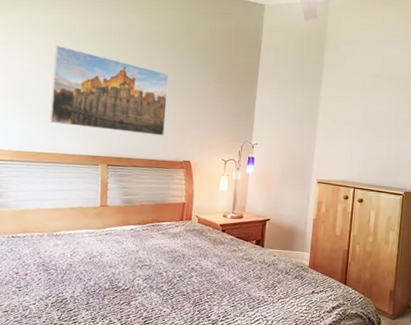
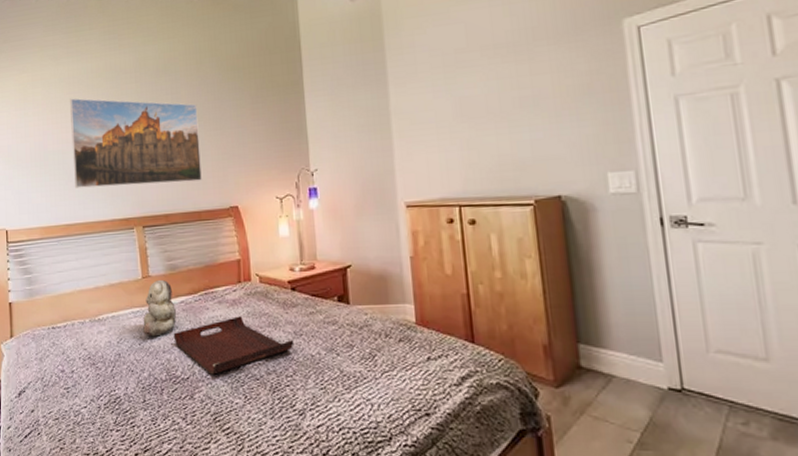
teddy bear: none [94,209,126,254] -> present [142,279,176,337]
serving tray: none [120,246,218,289] -> present [173,316,294,375]

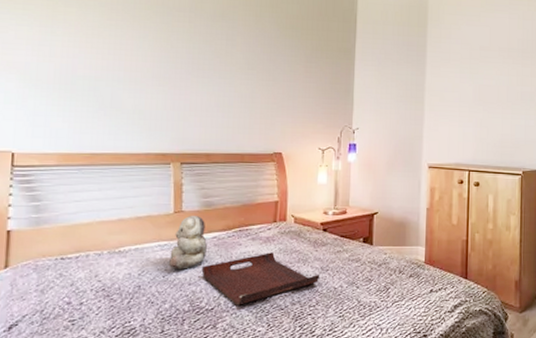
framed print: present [70,98,202,189] -> none [106,25,252,126]

